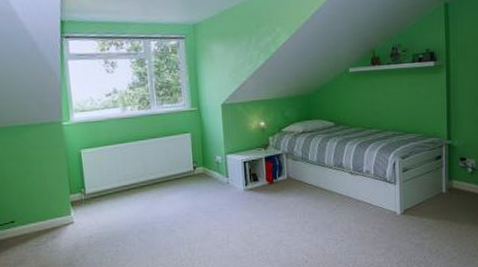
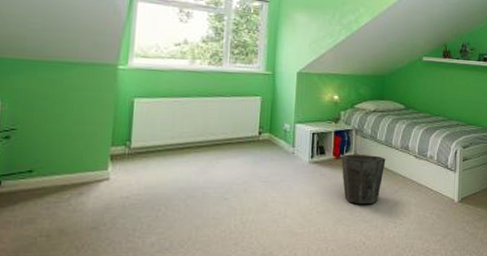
waste bin: none [275,176,320,226] -> present [341,154,386,205]

